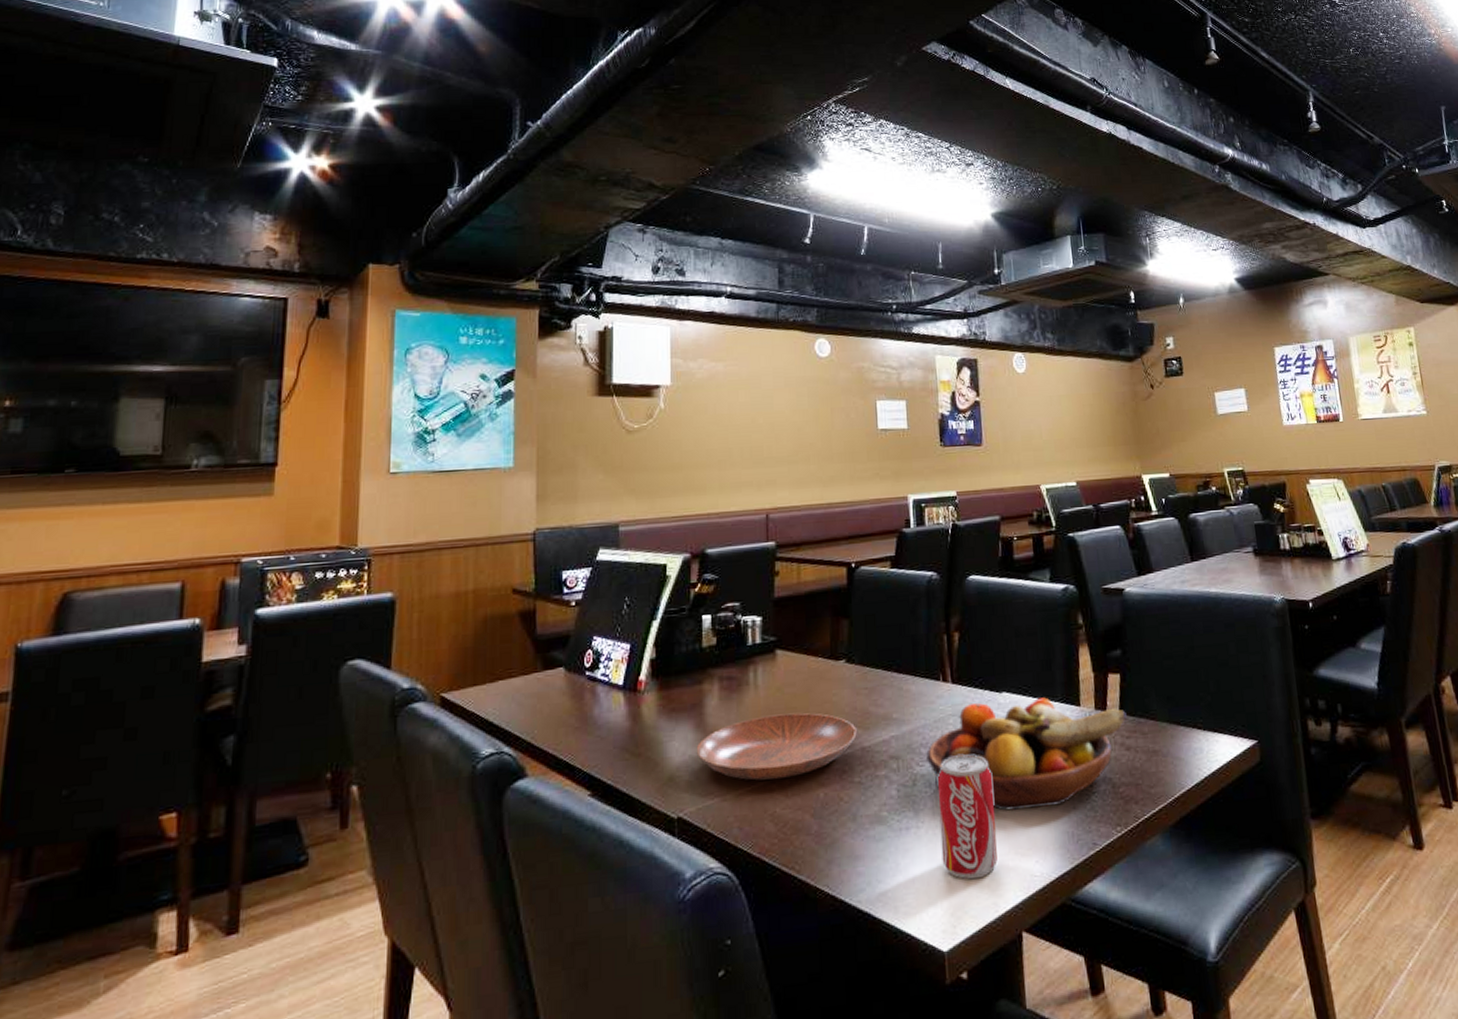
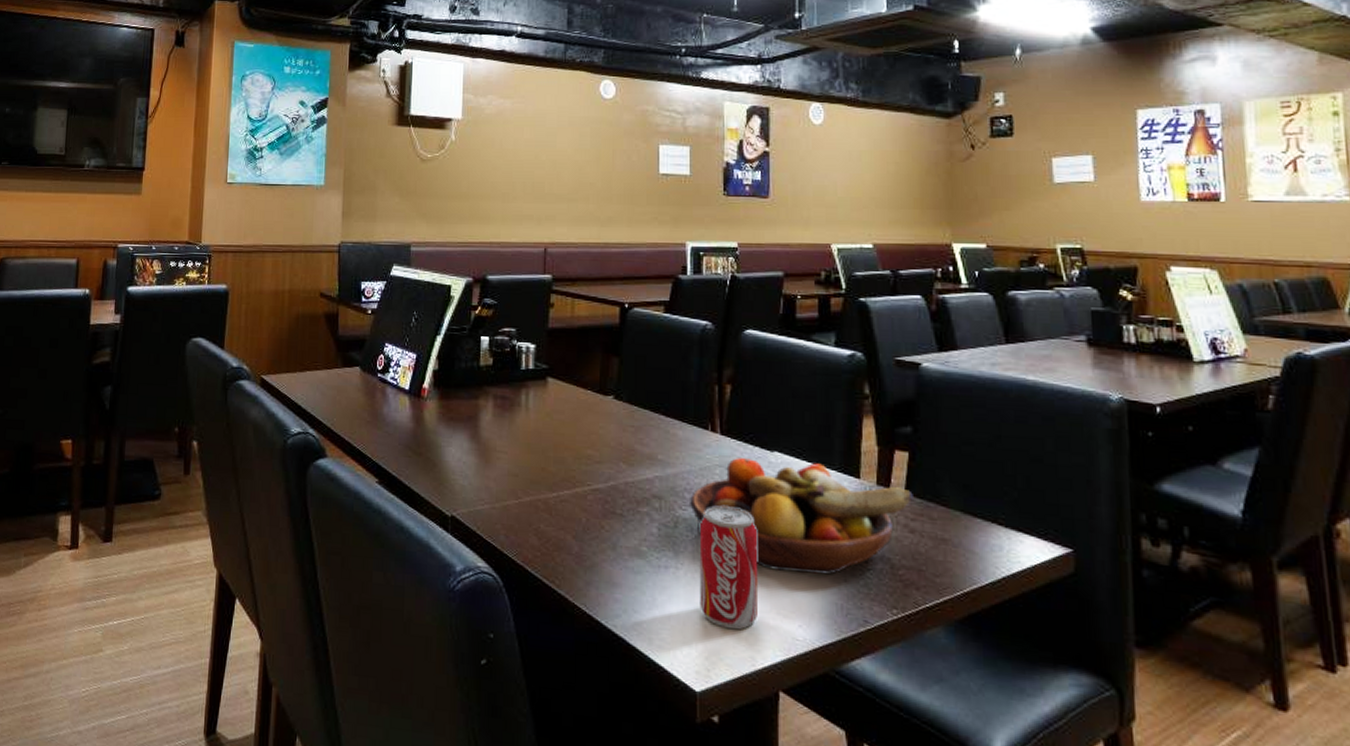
bowl: present [696,712,857,781] -> none [470,437,621,498]

